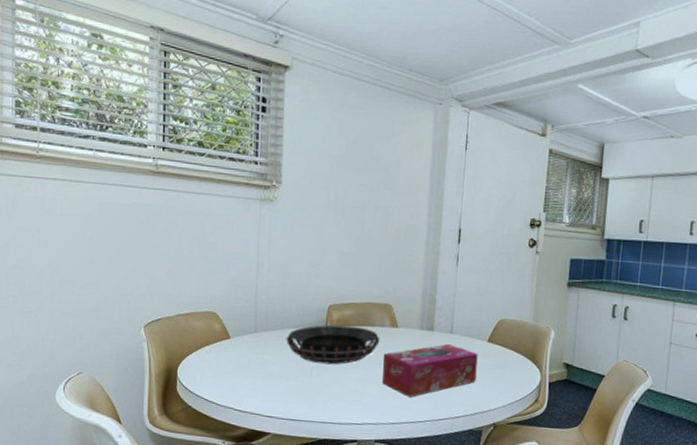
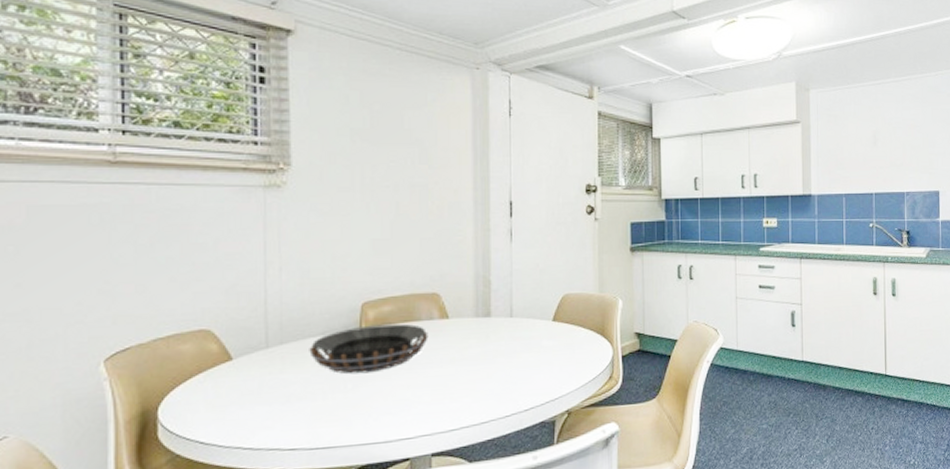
tissue box: present [382,344,478,397] -> none [433,329,543,397]

